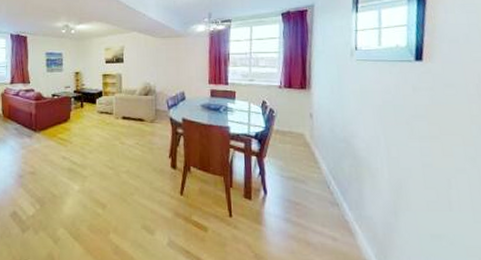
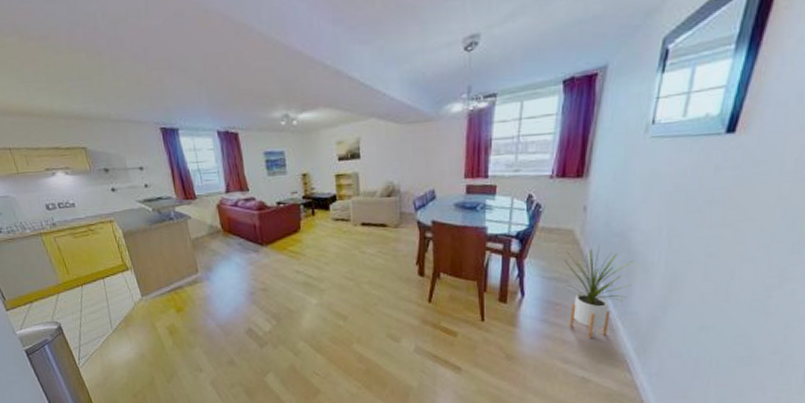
house plant: none [299,147,362,242] -> present [563,244,633,339]

